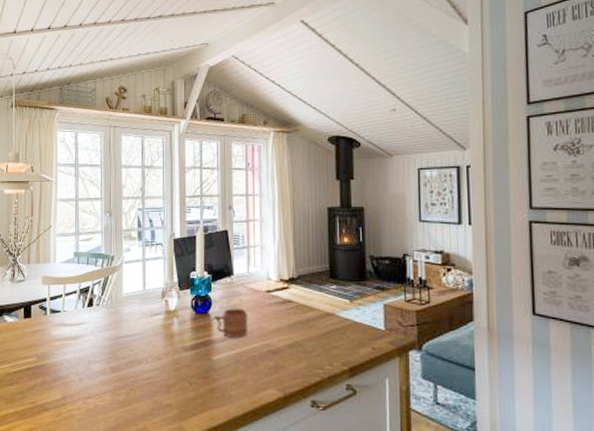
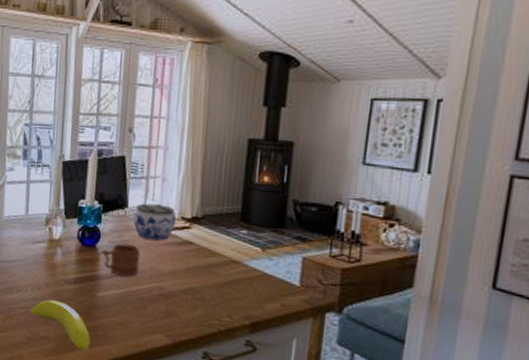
banana: none [152,368,210,414] -> present [30,299,90,351]
jar: none [239,270,276,302] -> present [133,203,177,241]

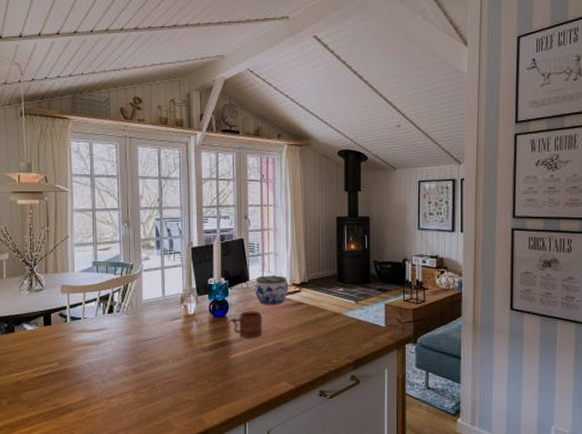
banana: present [30,299,90,351] -> none [173,367,227,407]

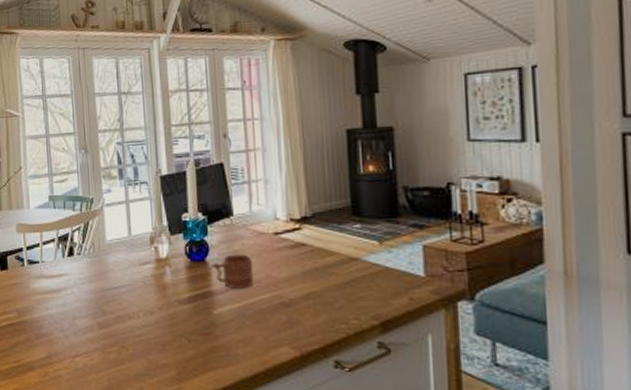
jar: present [254,275,289,305] -> none [240,208,286,246]

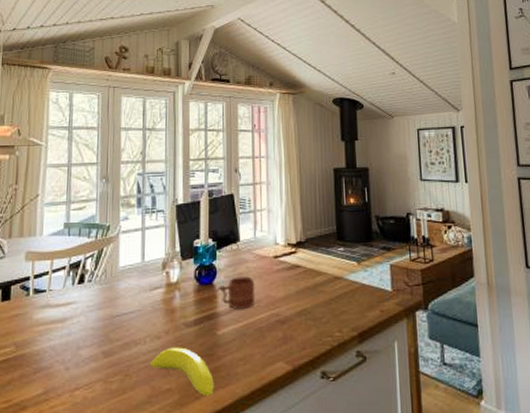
banana: none [146,323,213,375] -> present [151,347,214,397]

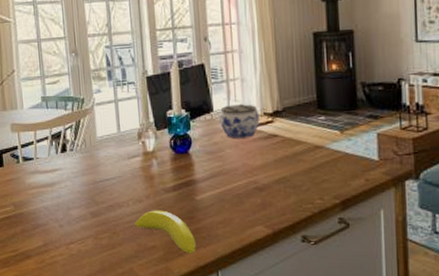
mug: present [215,276,255,309] -> none [191,145,232,176]
jar: none [245,234,284,269] -> present [219,104,260,138]

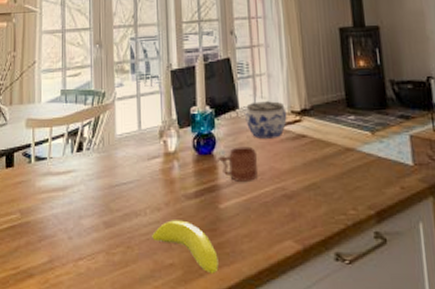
mug: none [191,145,232,176] -> present [215,146,259,181]

